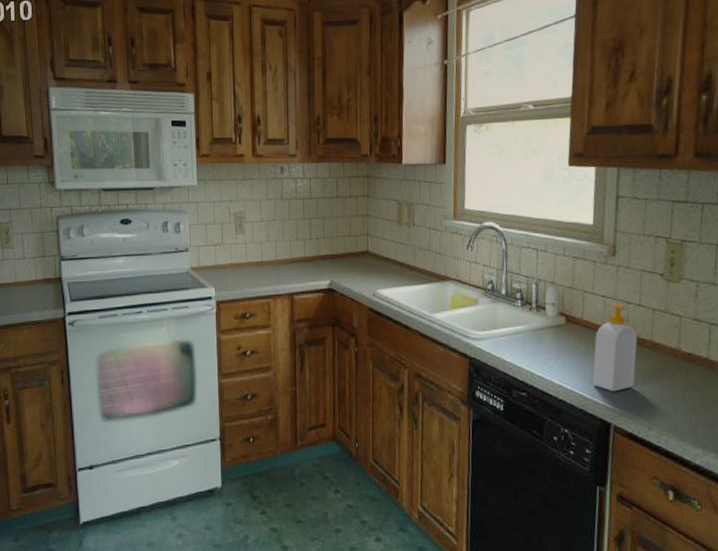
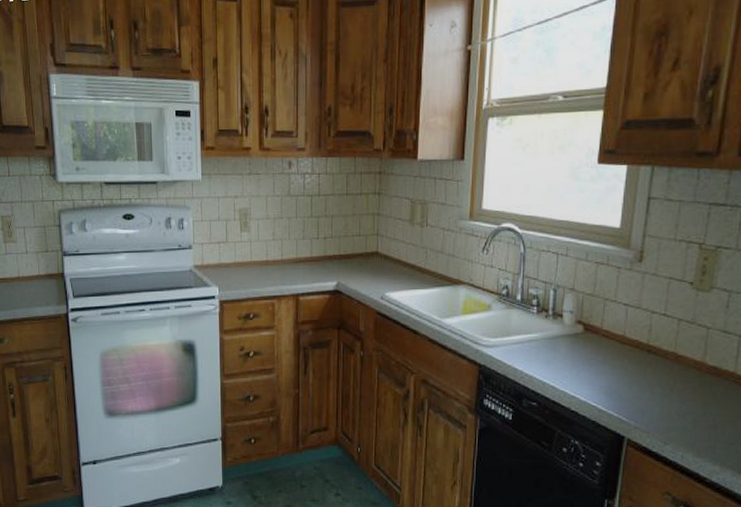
soap bottle: present [592,303,638,392] -> none [607,313,660,405]

